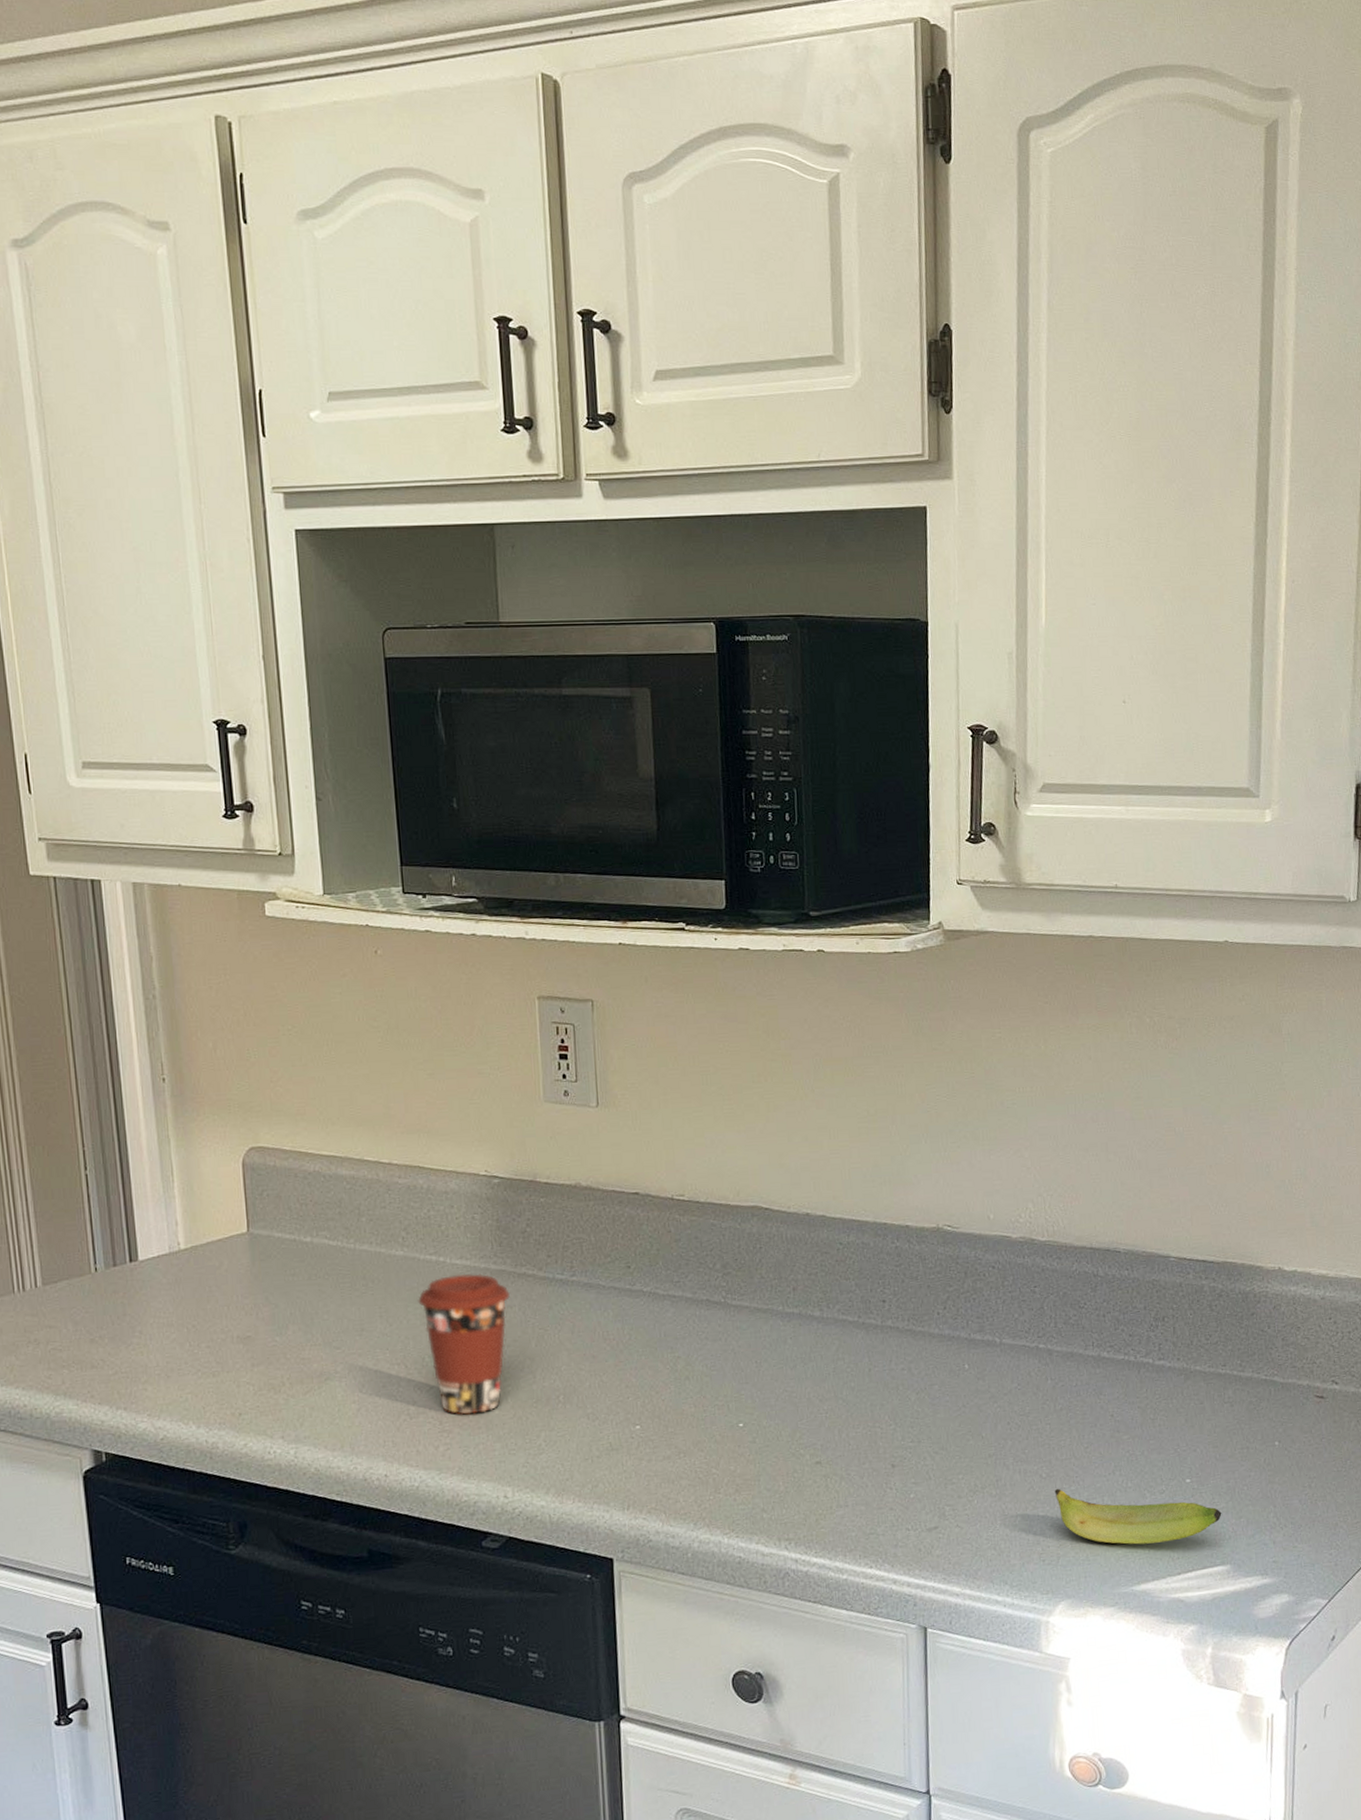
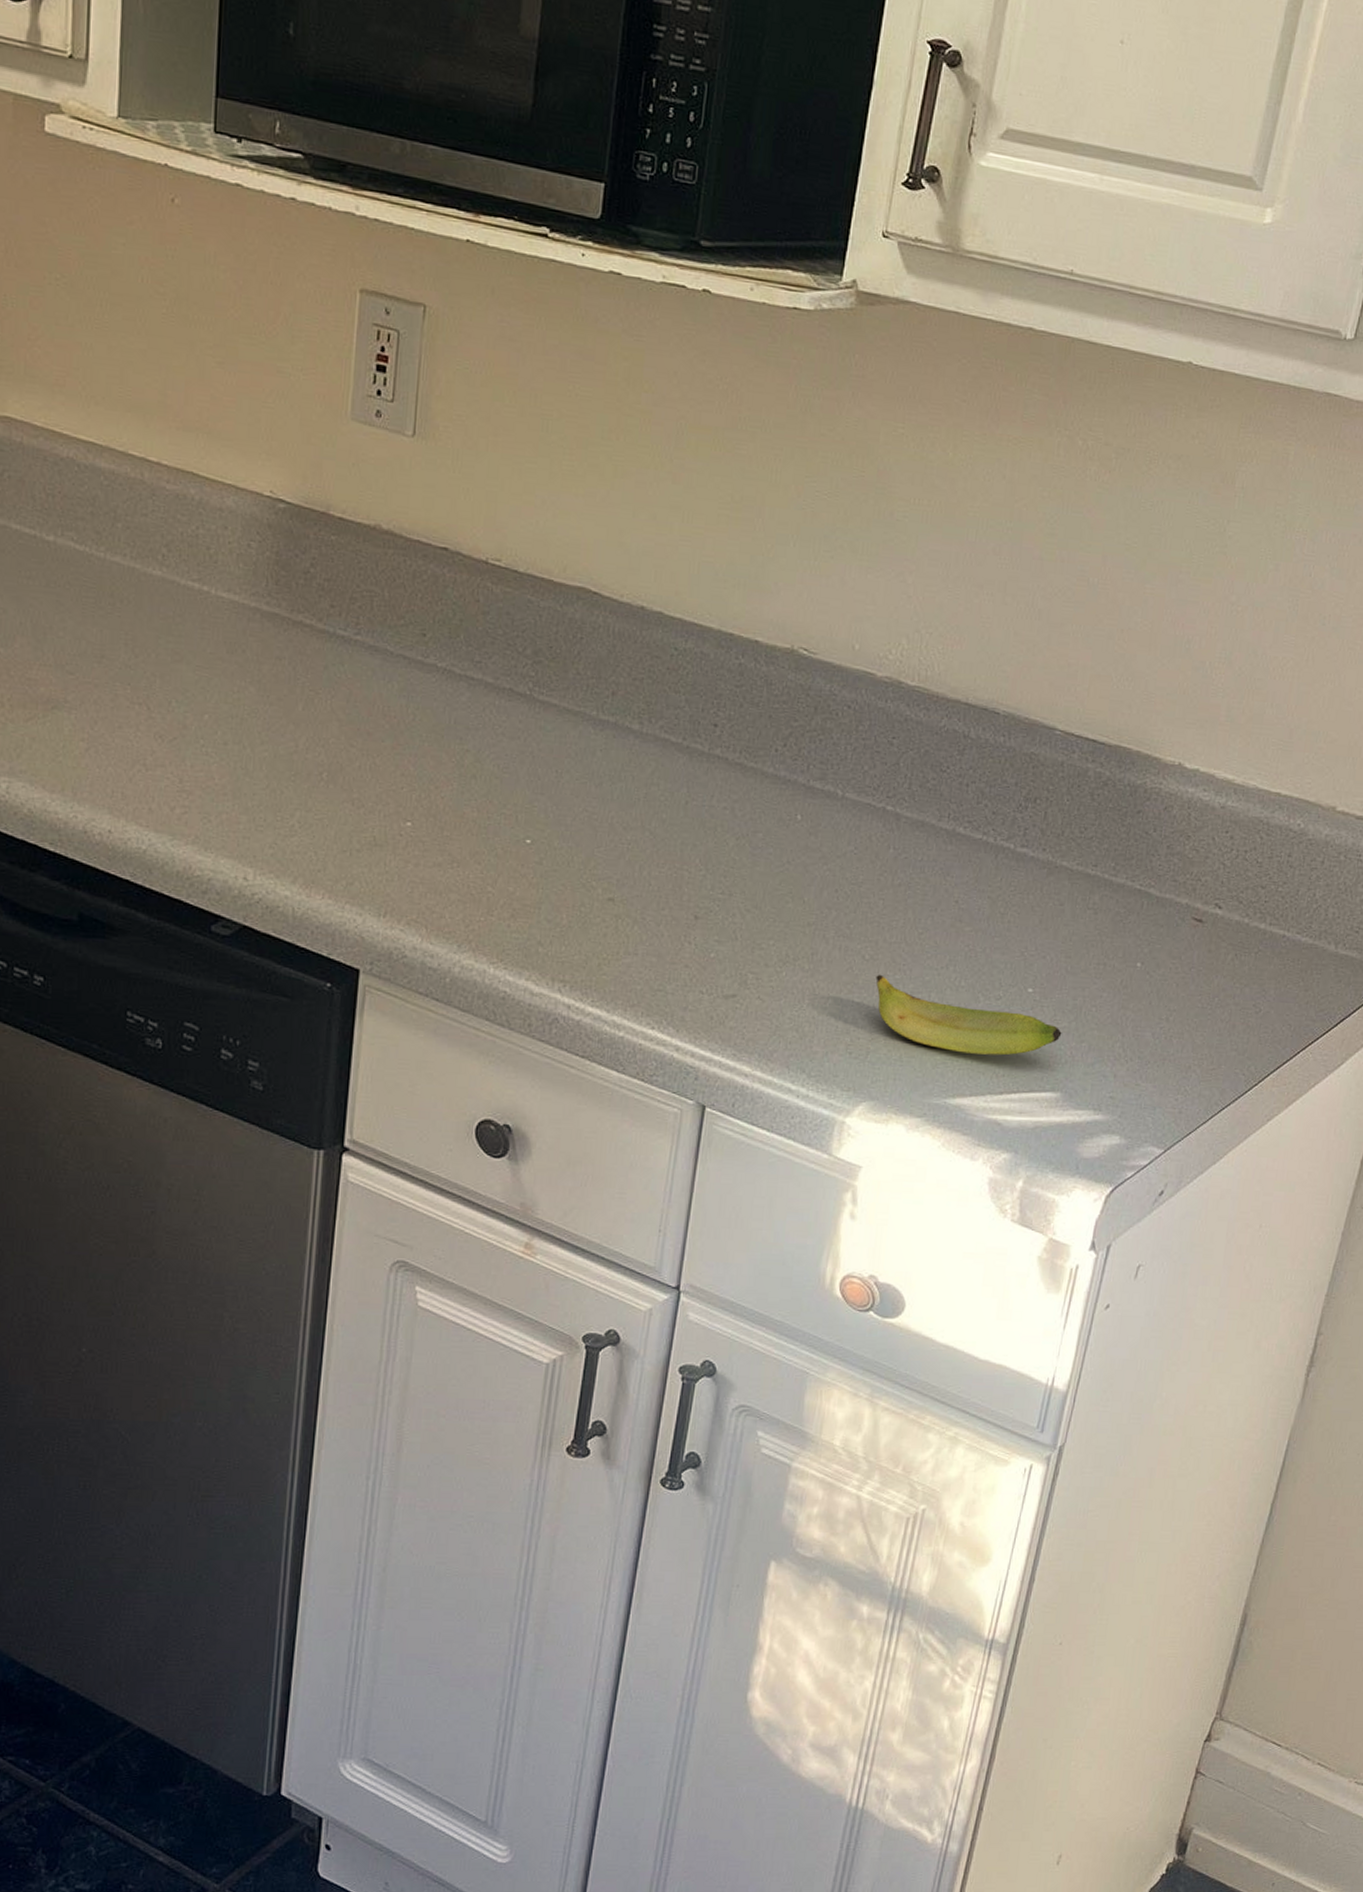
coffee cup: present [418,1273,511,1415] -> none [172,609,282,778]

